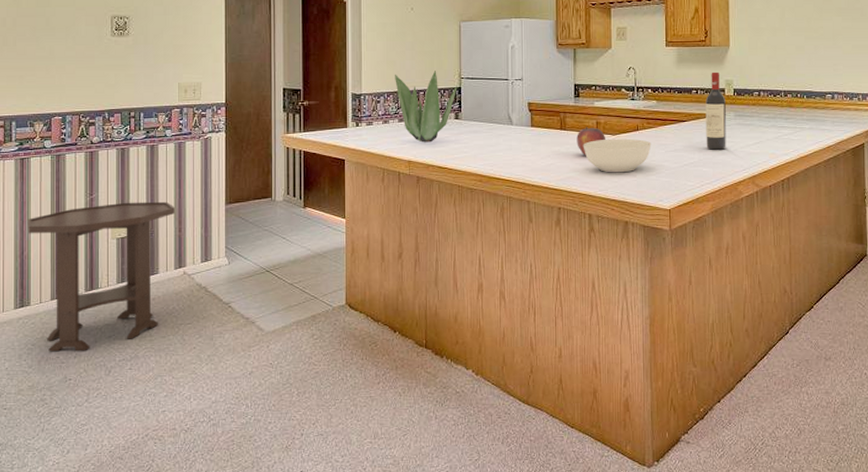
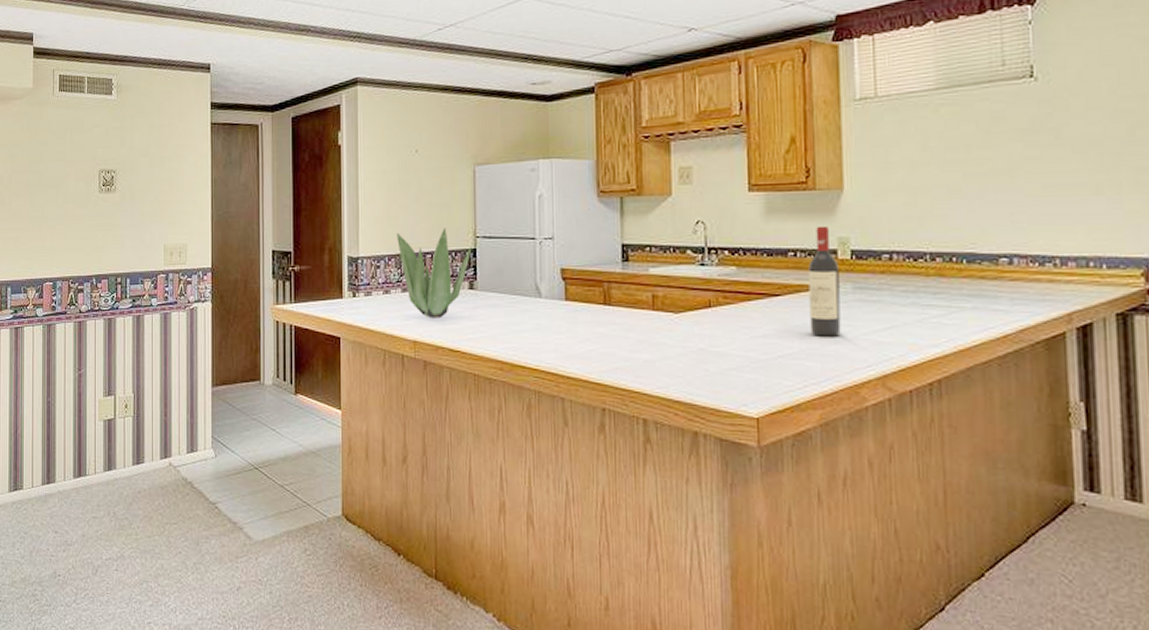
side table: present [27,201,175,352] -> none [21,379,160,545]
fruit: present [576,127,606,156] -> none [625,301,666,340]
bowl: present [583,138,652,173] -> none [634,318,730,365]

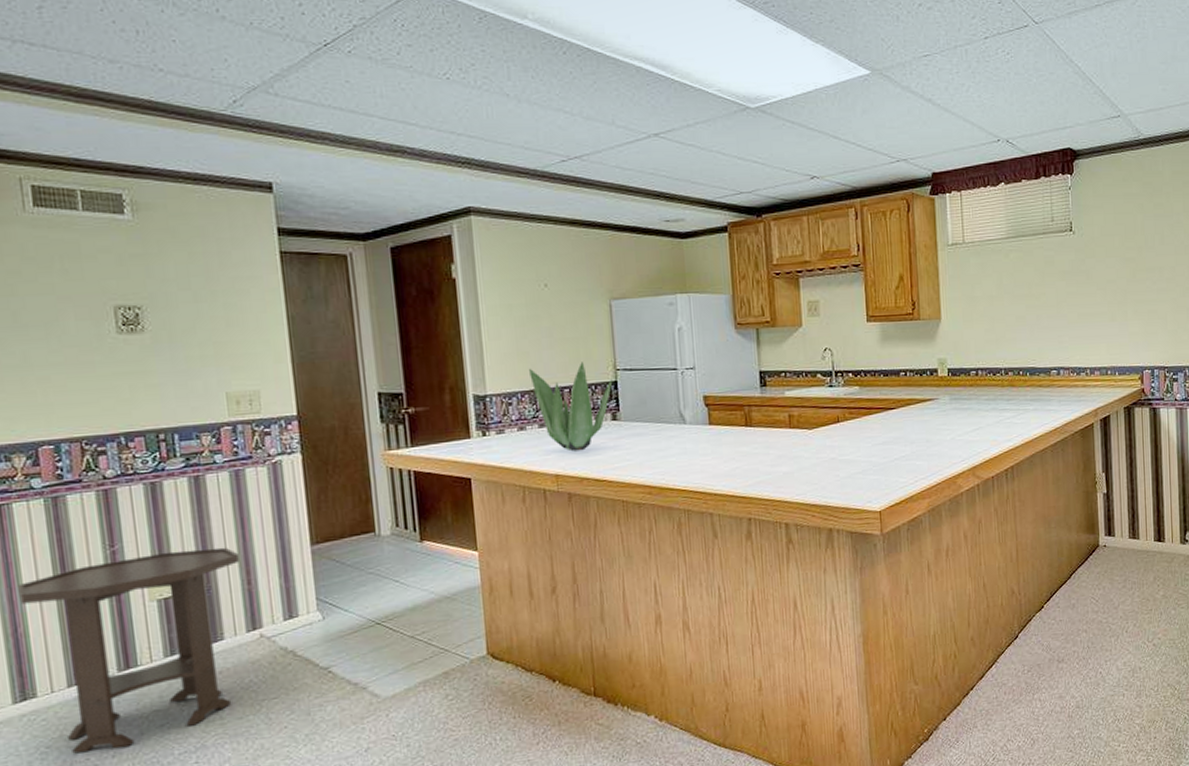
side table: none [21,379,160,545] -> present [17,547,239,754]
wine bottle: present [808,225,841,337] -> none [916,349,942,440]

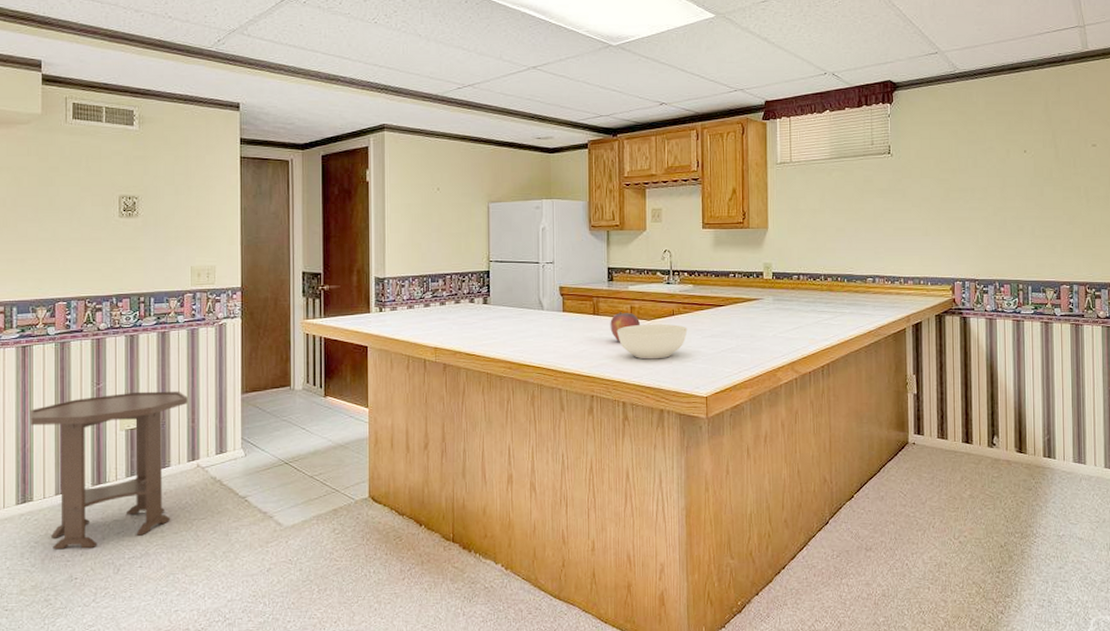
plant: present [529,362,613,452] -> none [420,254,486,329]
fruit: none [765,421,802,455] -> present [610,312,641,342]
bowl: none [773,432,856,474] -> present [616,323,688,360]

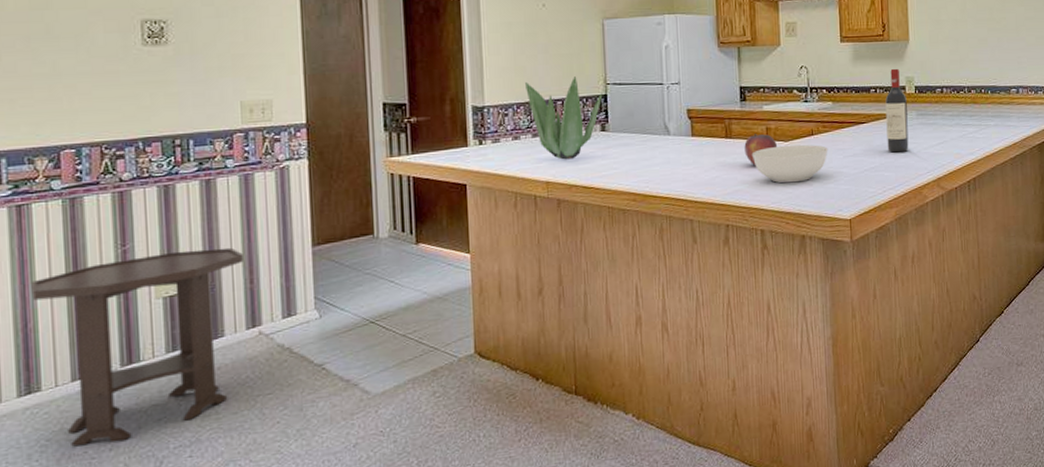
plant: none [420,254,486,329] -> present [525,76,603,160]
wine bottle: none [743,254,765,335] -> present [885,68,909,153]

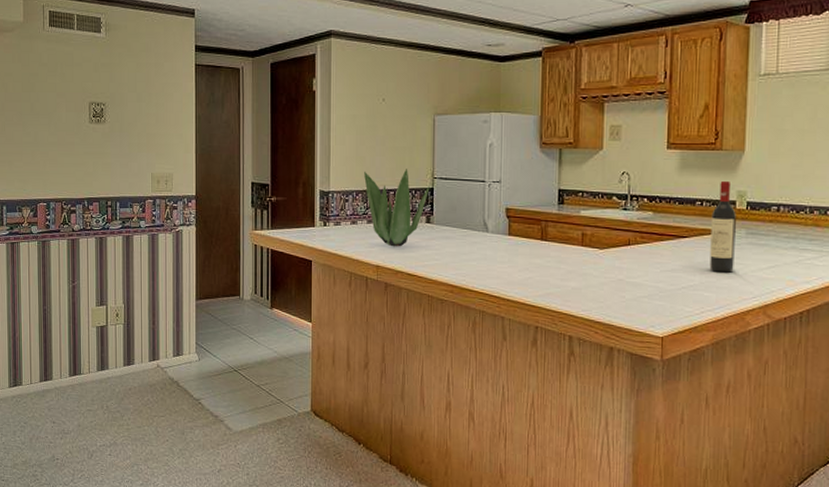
side table: present [31,247,243,447] -> none [18,291,149,434]
fruit: present [744,134,778,166] -> none [558,238,593,271]
bowl: present [751,144,828,184] -> none [565,253,645,293]

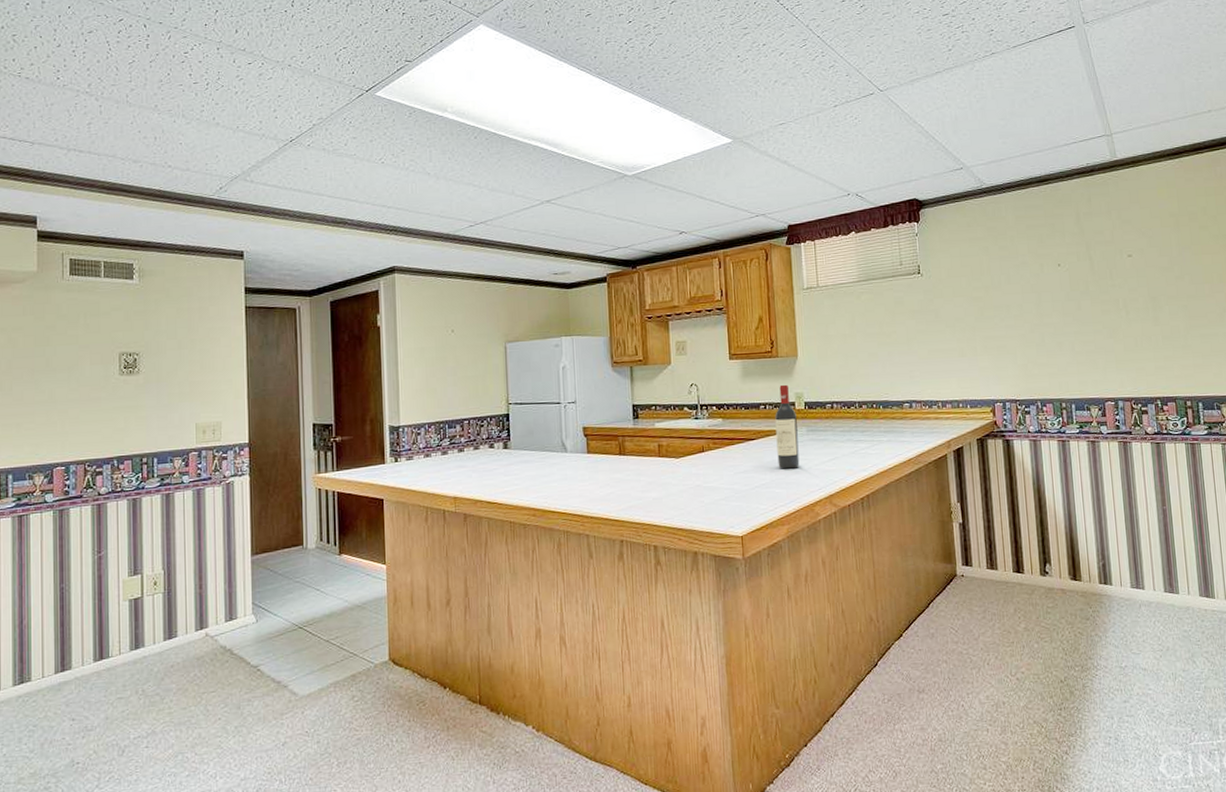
plant: present [364,169,430,247] -> none [436,397,505,476]

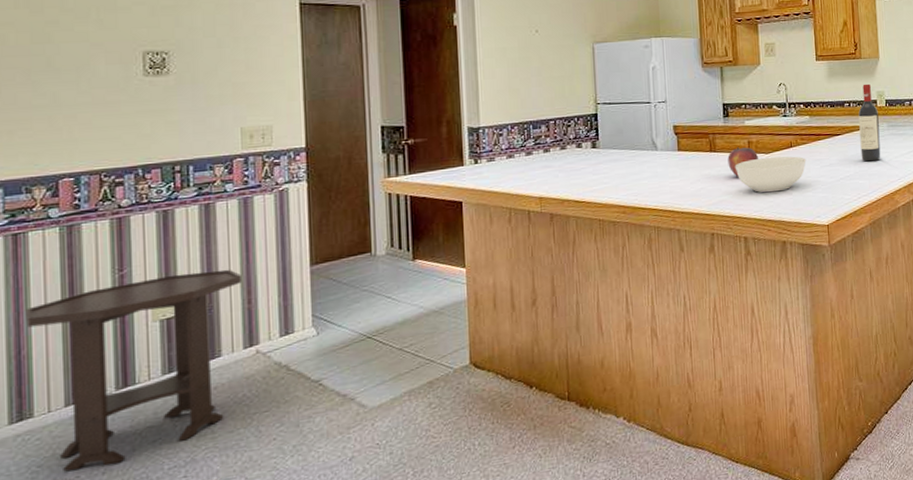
side table: none [27,555,194,733] -> present [25,269,241,472]
fruit: none [637,450,670,482] -> present [727,147,759,177]
bowl: none [644,461,719,500] -> present [734,156,806,193]

